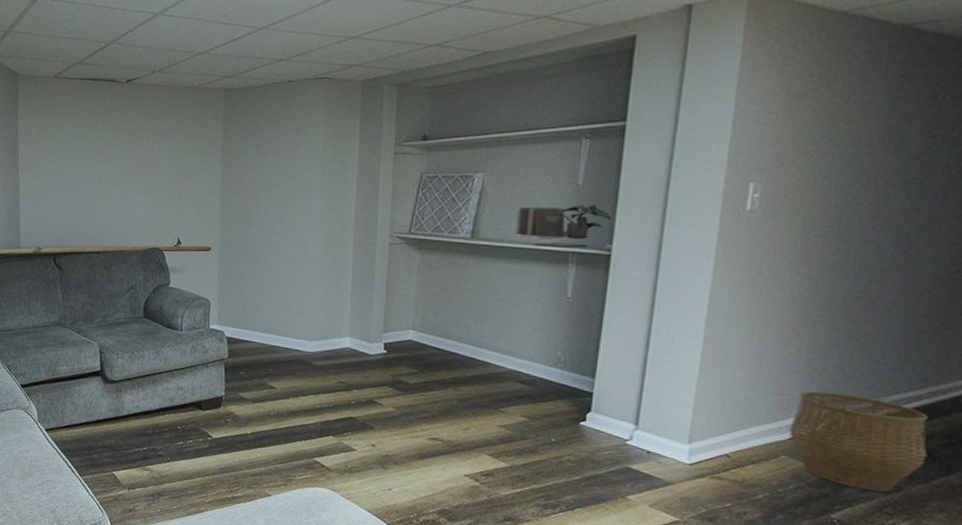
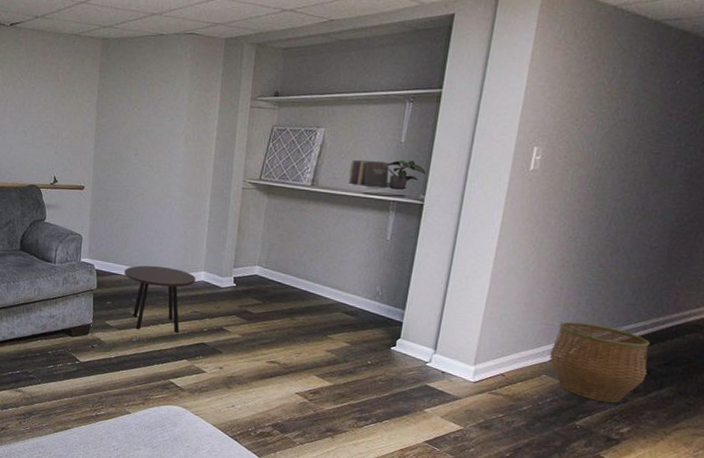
side table: none [258,331,339,407] -> present [124,265,195,334]

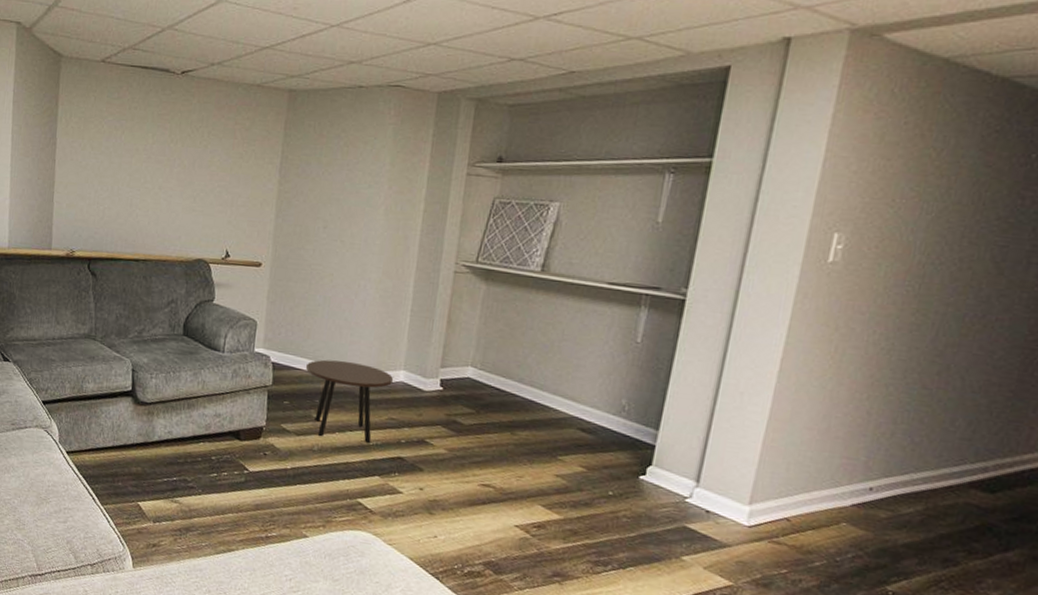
books: present [348,159,389,189] -> none [589,241,642,279]
potted plant: present [383,160,426,190] -> none [634,244,689,281]
basket: present [549,321,650,403] -> none [852,456,992,566]

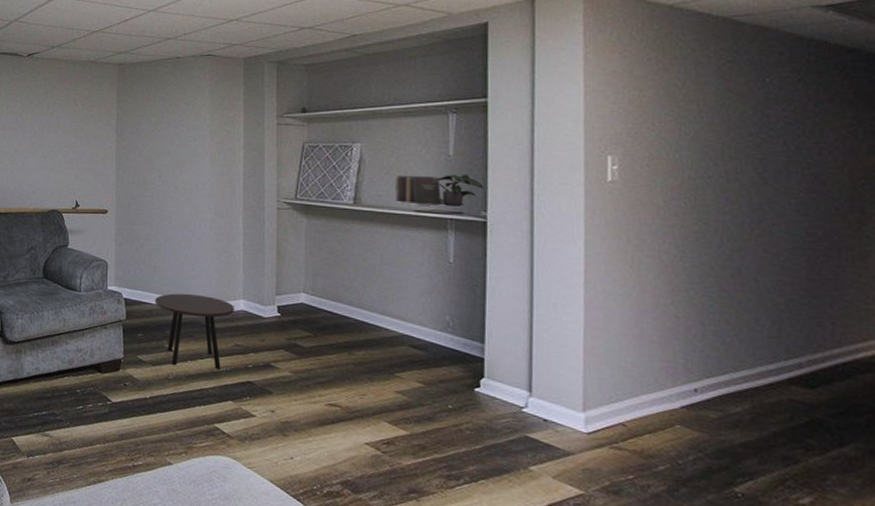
books: none [589,241,642,279] -> present [395,175,441,206]
potted plant: none [634,244,689,281] -> present [433,174,483,207]

